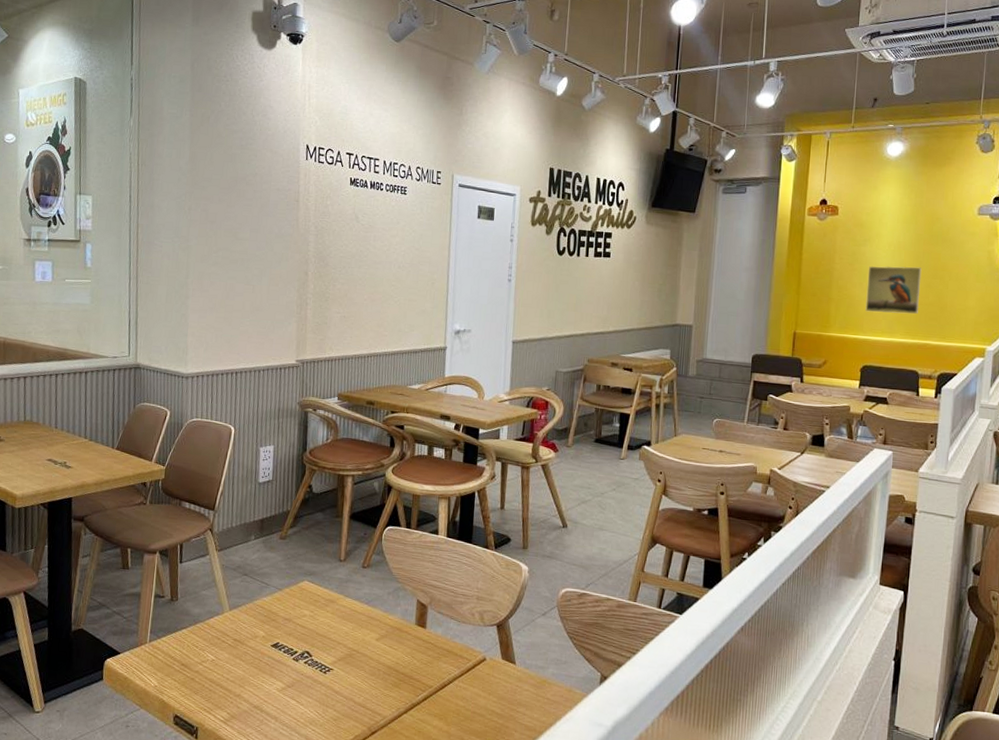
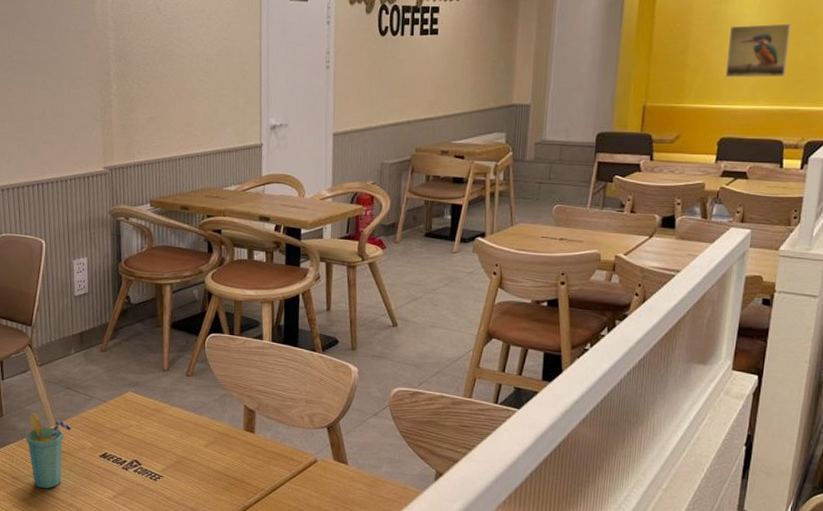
cup: none [198,599,246,678] -> present [26,413,72,489]

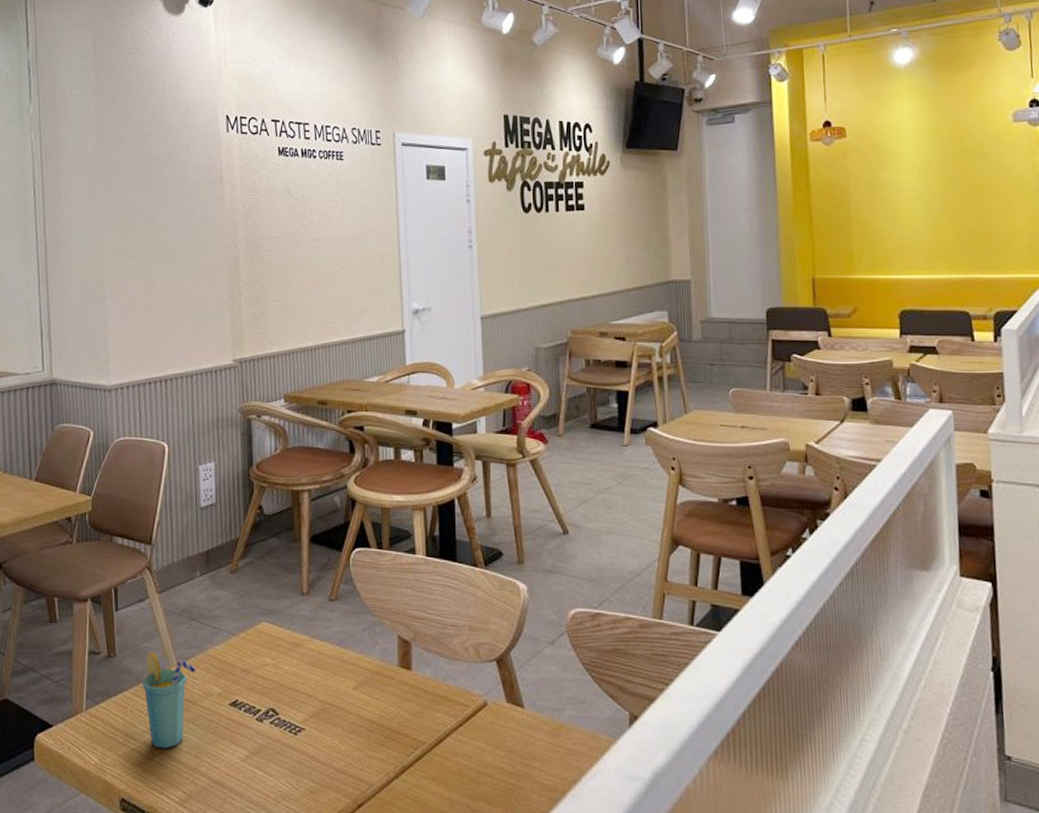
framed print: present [725,23,792,78] -> none [891,189,960,247]

